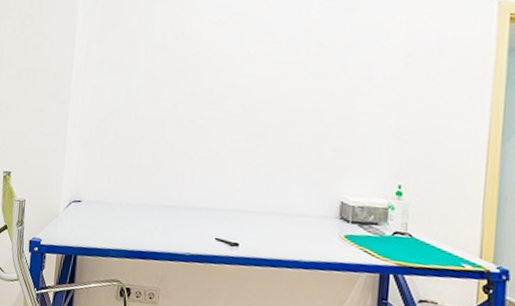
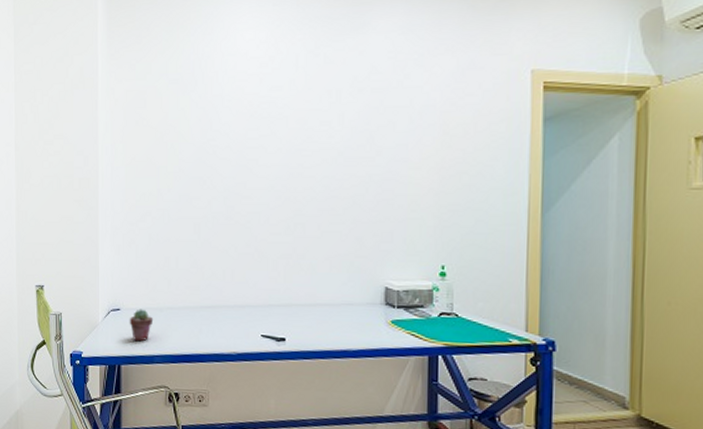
potted succulent: none [88,202,113,235] -> present [129,309,154,342]

